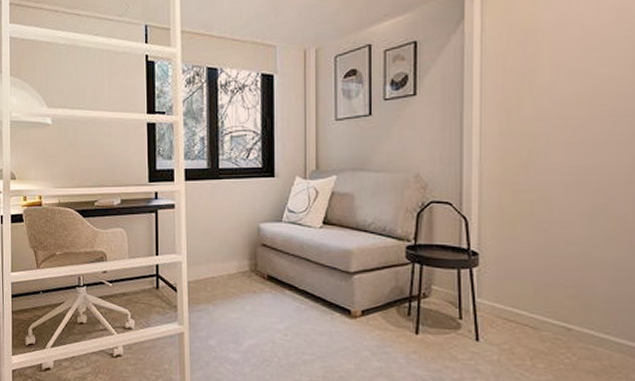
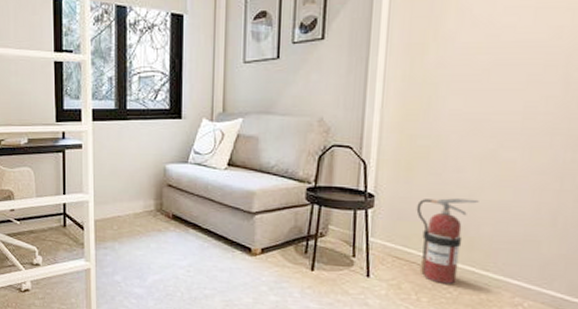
fire extinguisher: none [524,255,592,349] -> present [416,198,479,284]

